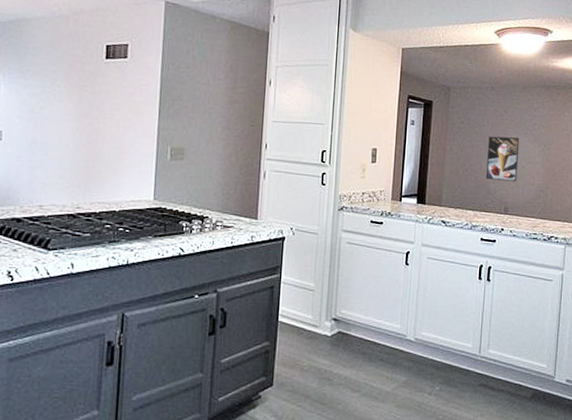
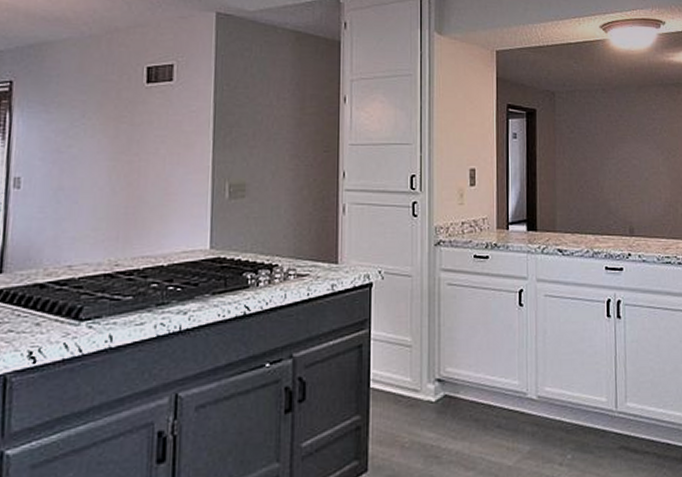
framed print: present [486,136,520,182] -> none [604,144,641,197]

